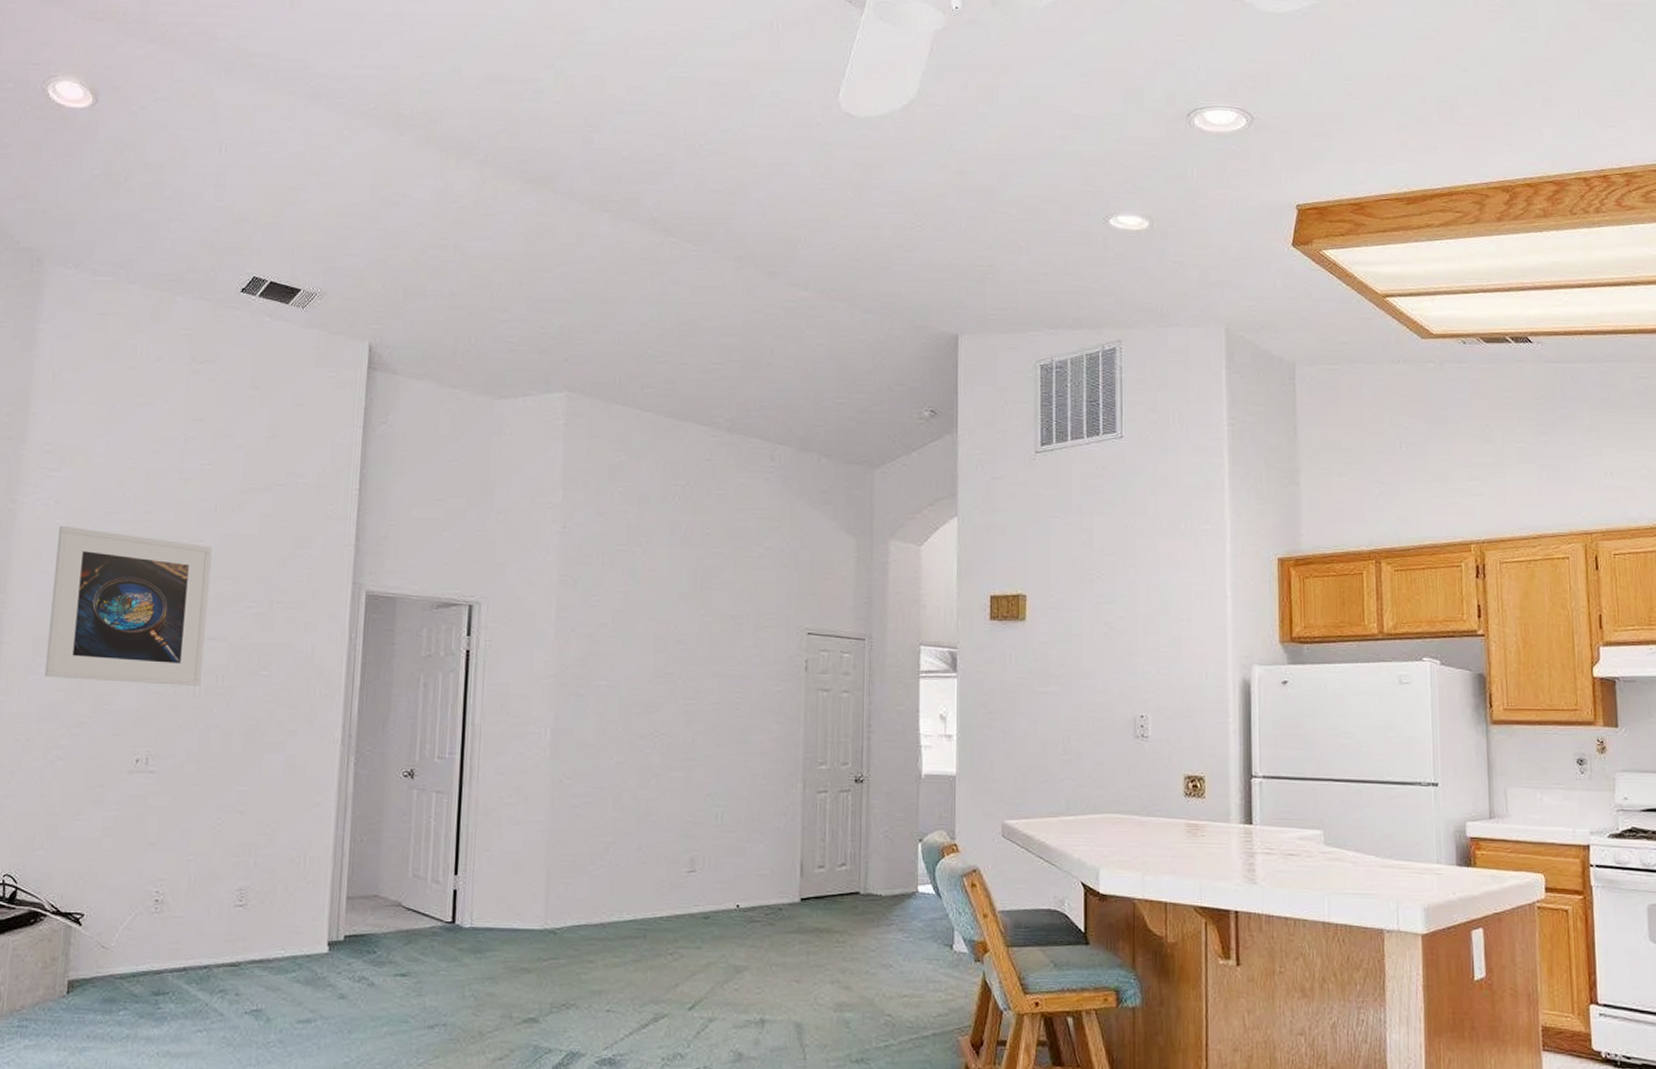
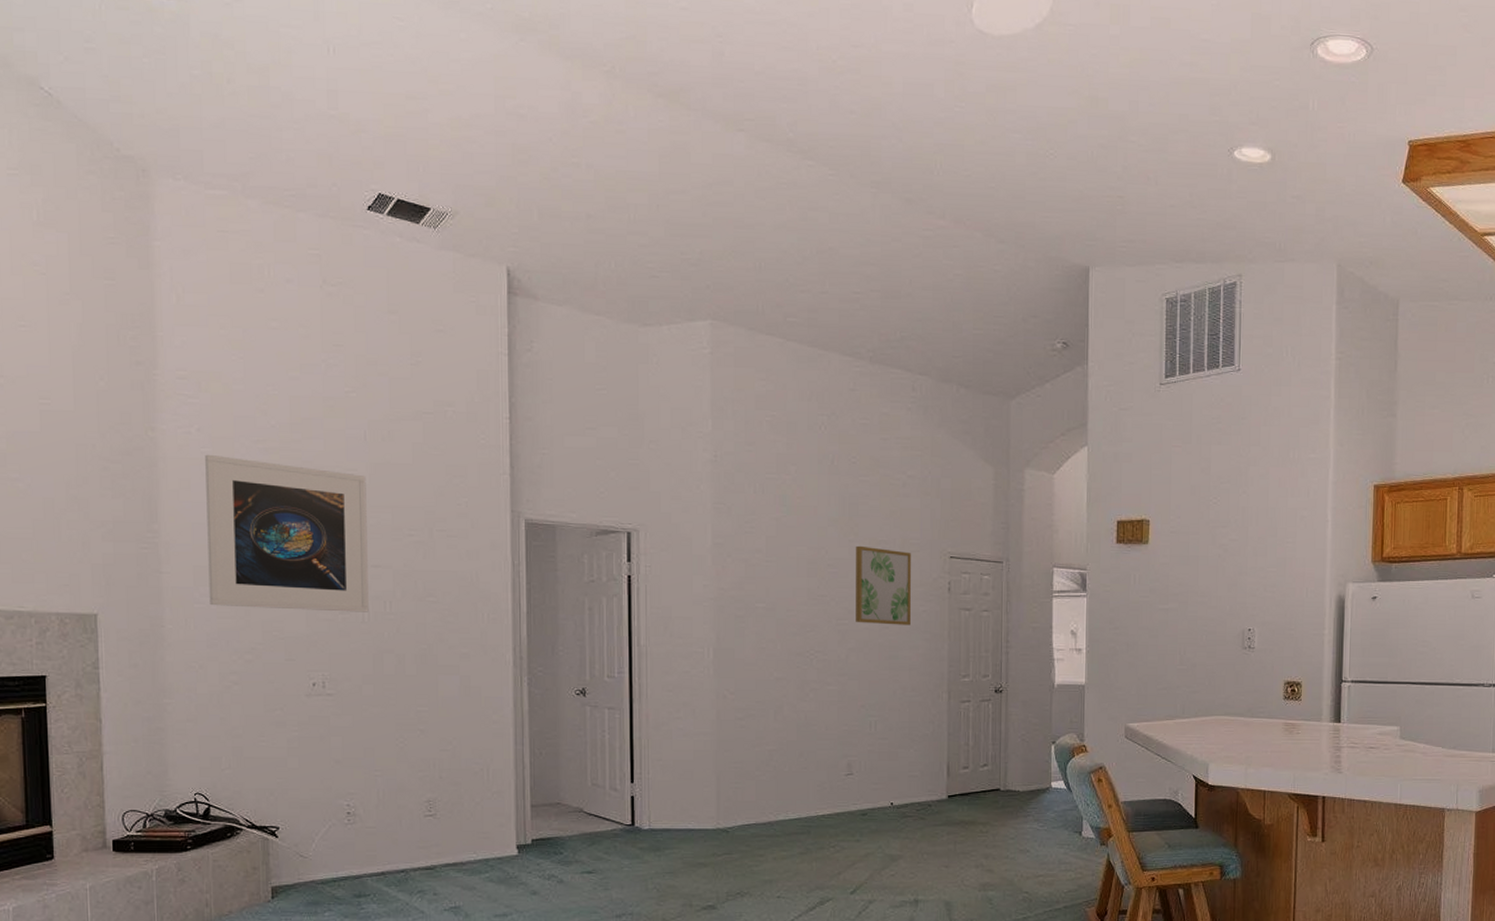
wall art: none [704,620,766,707] -> present [856,545,911,625]

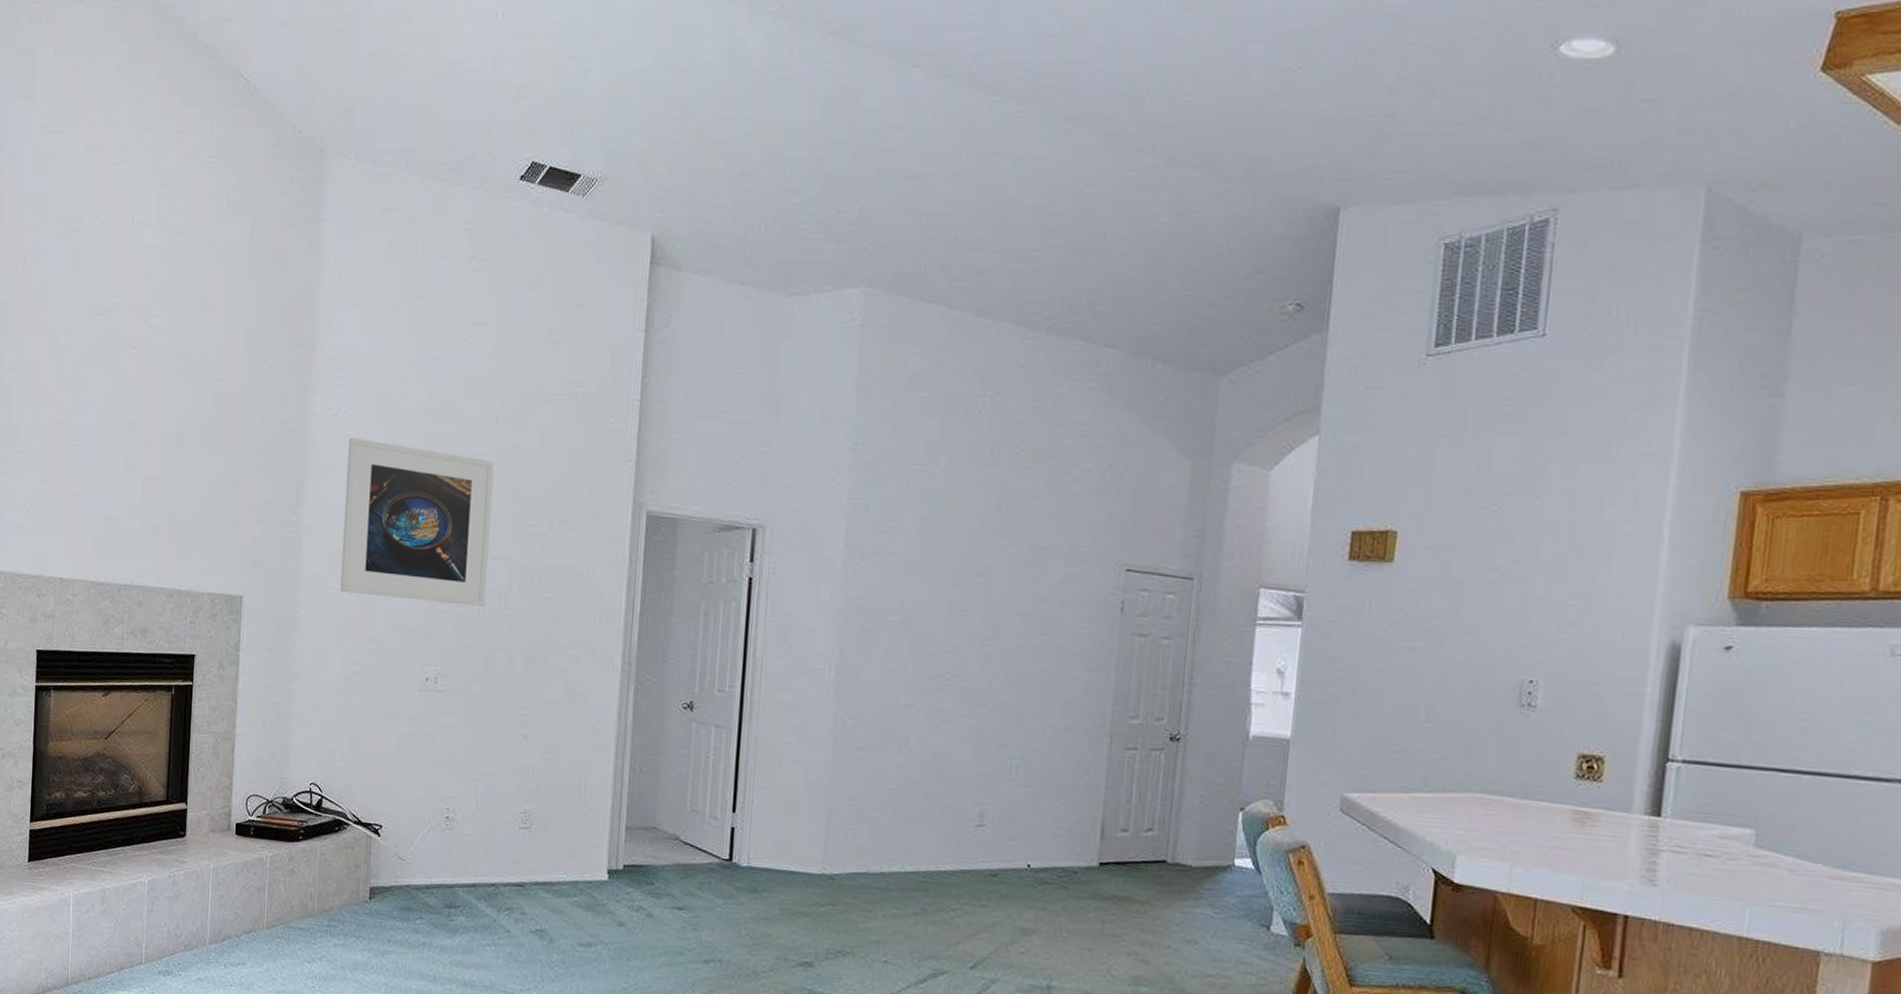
wall art: present [856,545,911,625] -> none [1003,552,1078,651]

